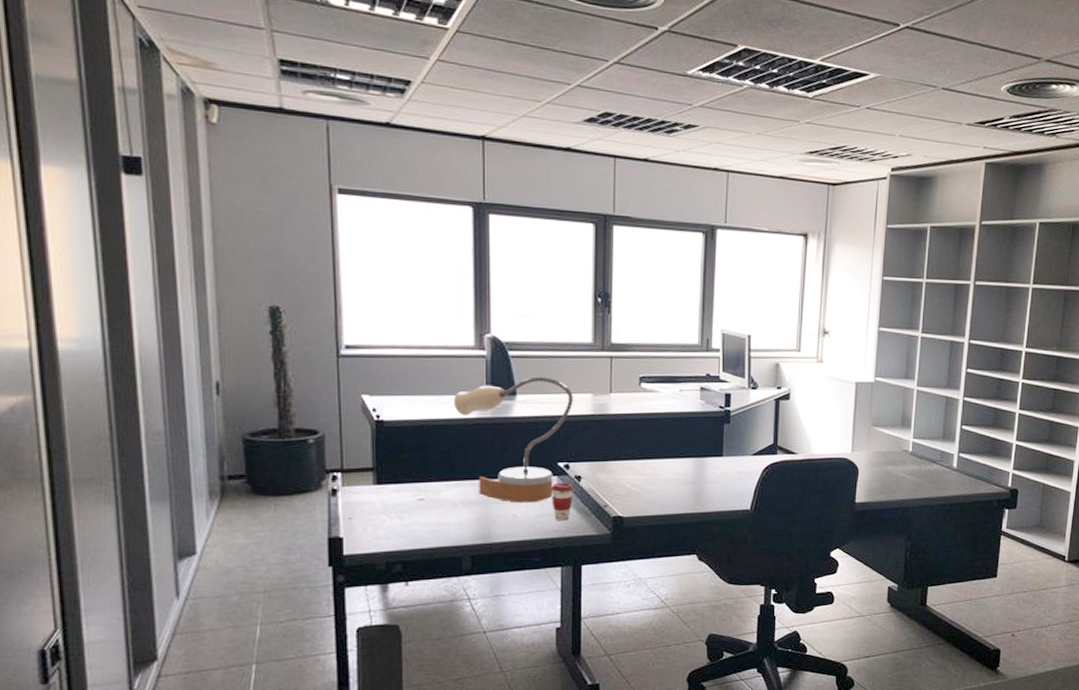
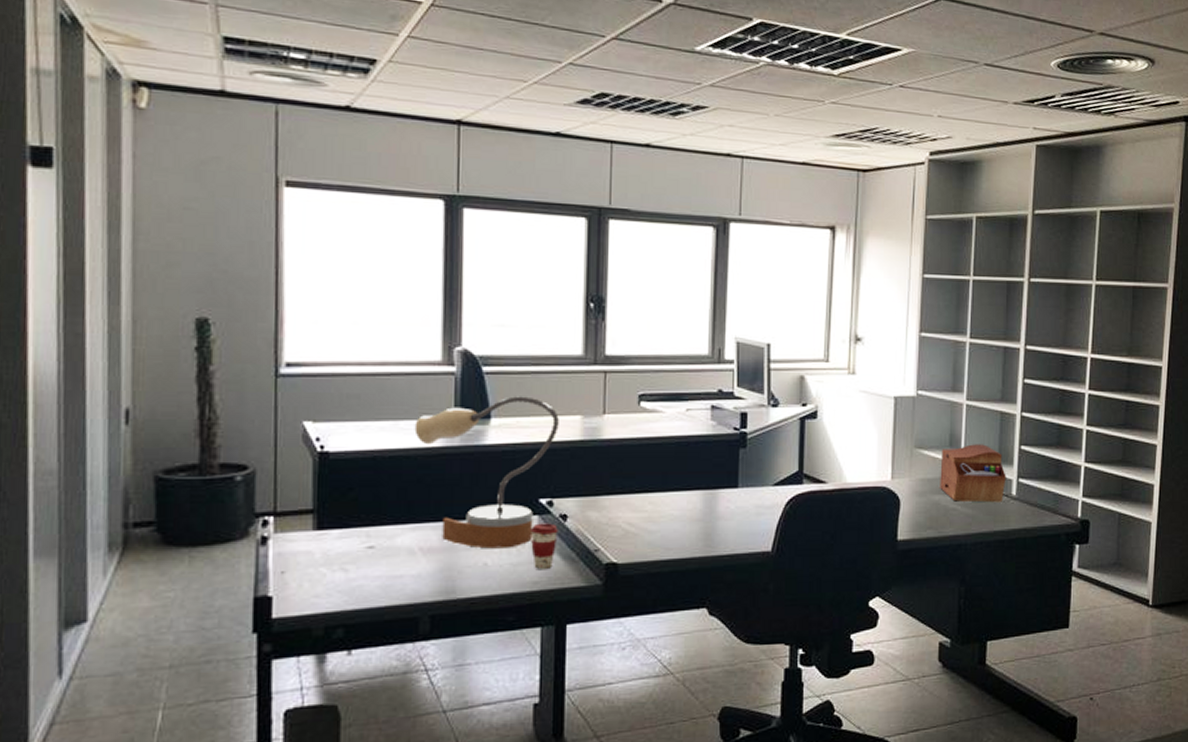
sewing box: none [892,424,949,473] -> present [940,444,1006,503]

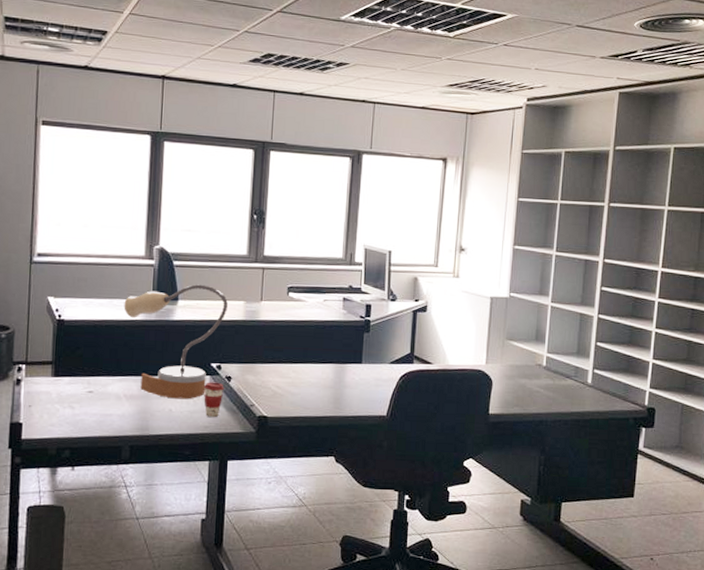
sewing box: present [940,444,1006,503] -> none [526,339,583,389]

